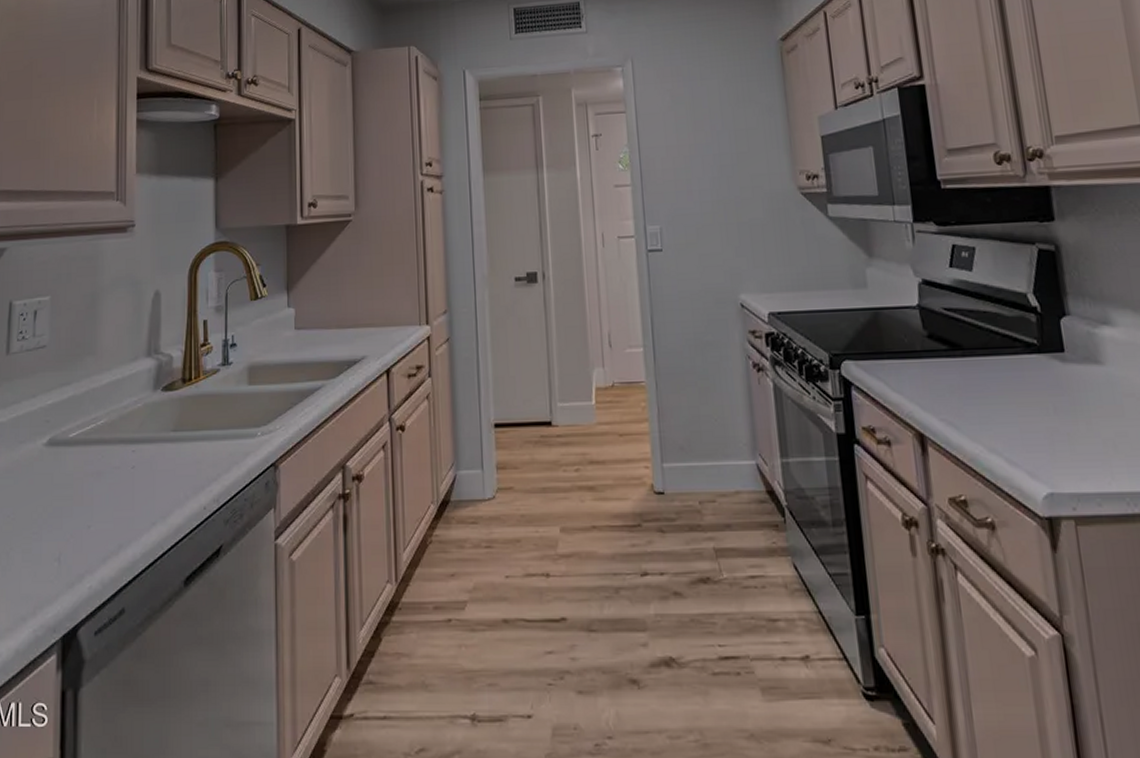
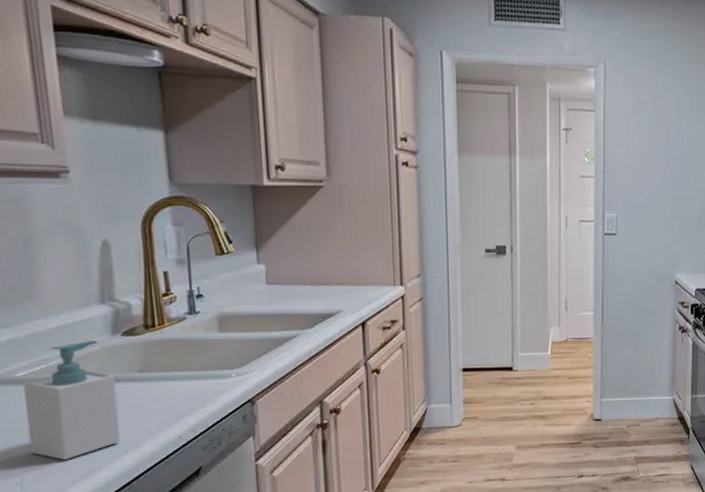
soap bottle: none [71,396,151,532] -> present [23,340,121,460]

